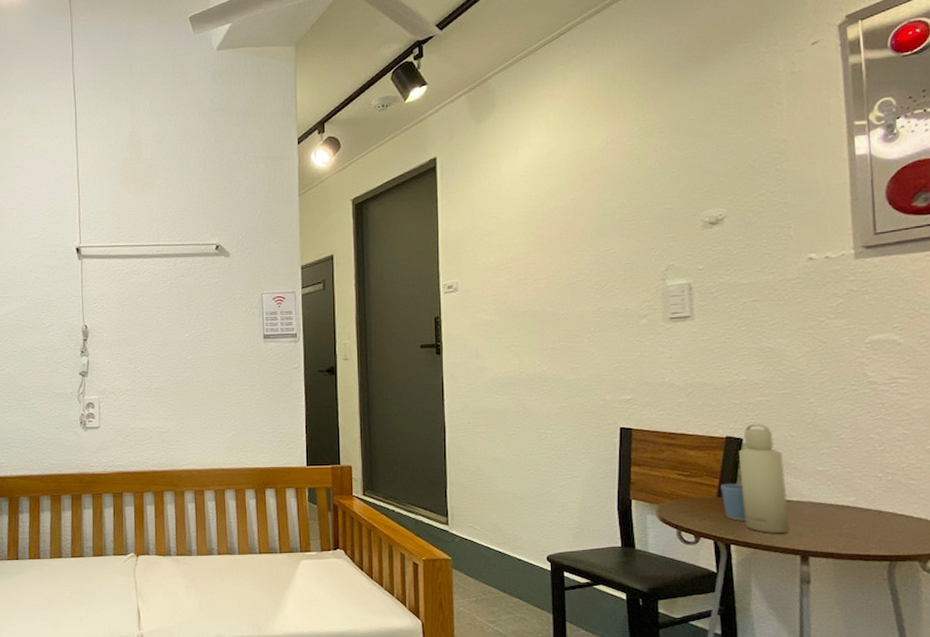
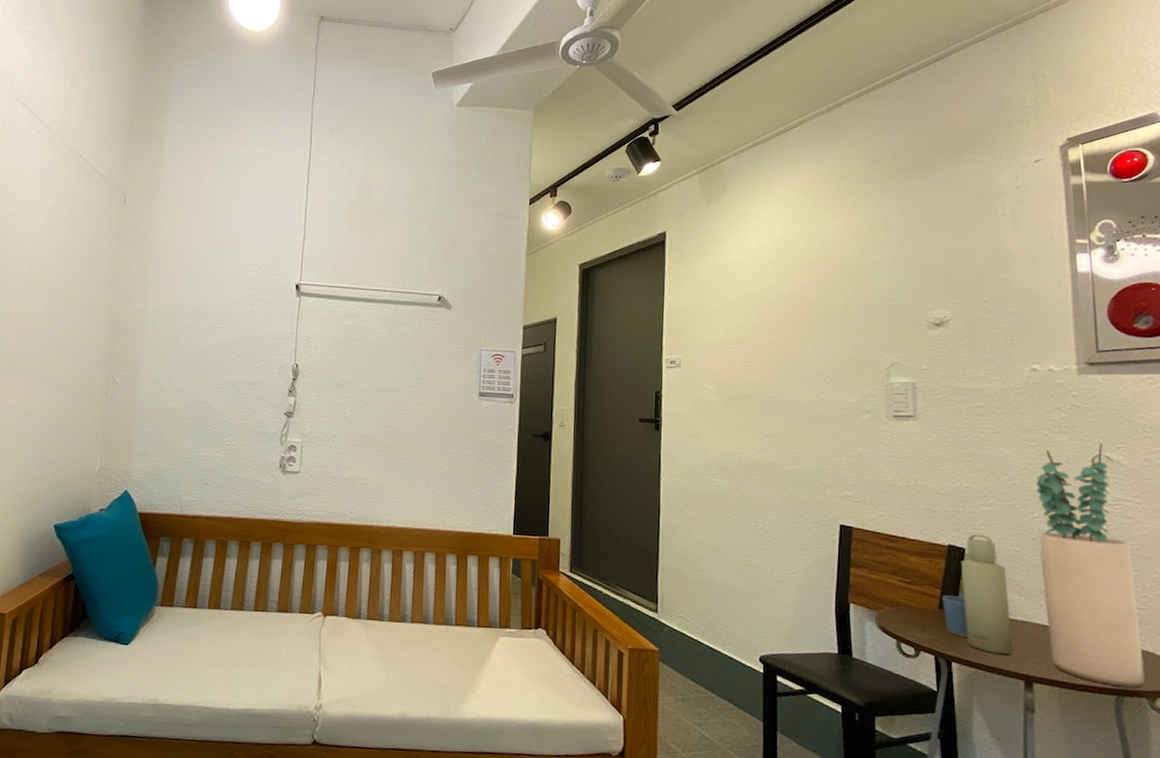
vase: none [813,325,918,553] -> present [1036,443,1146,688]

